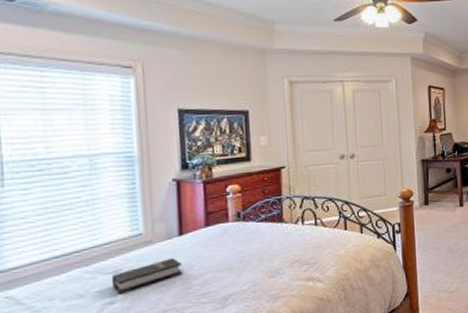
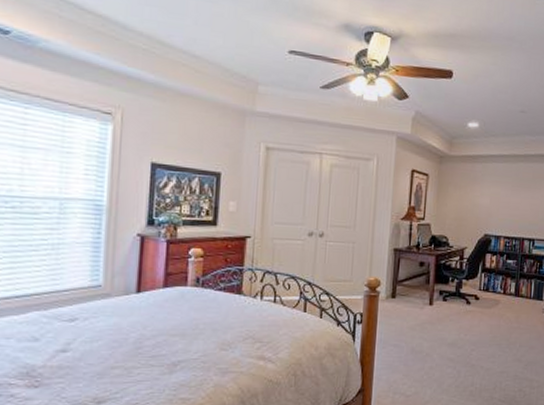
hardback book: present [111,257,182,294] -> none [66,314,135,343]

